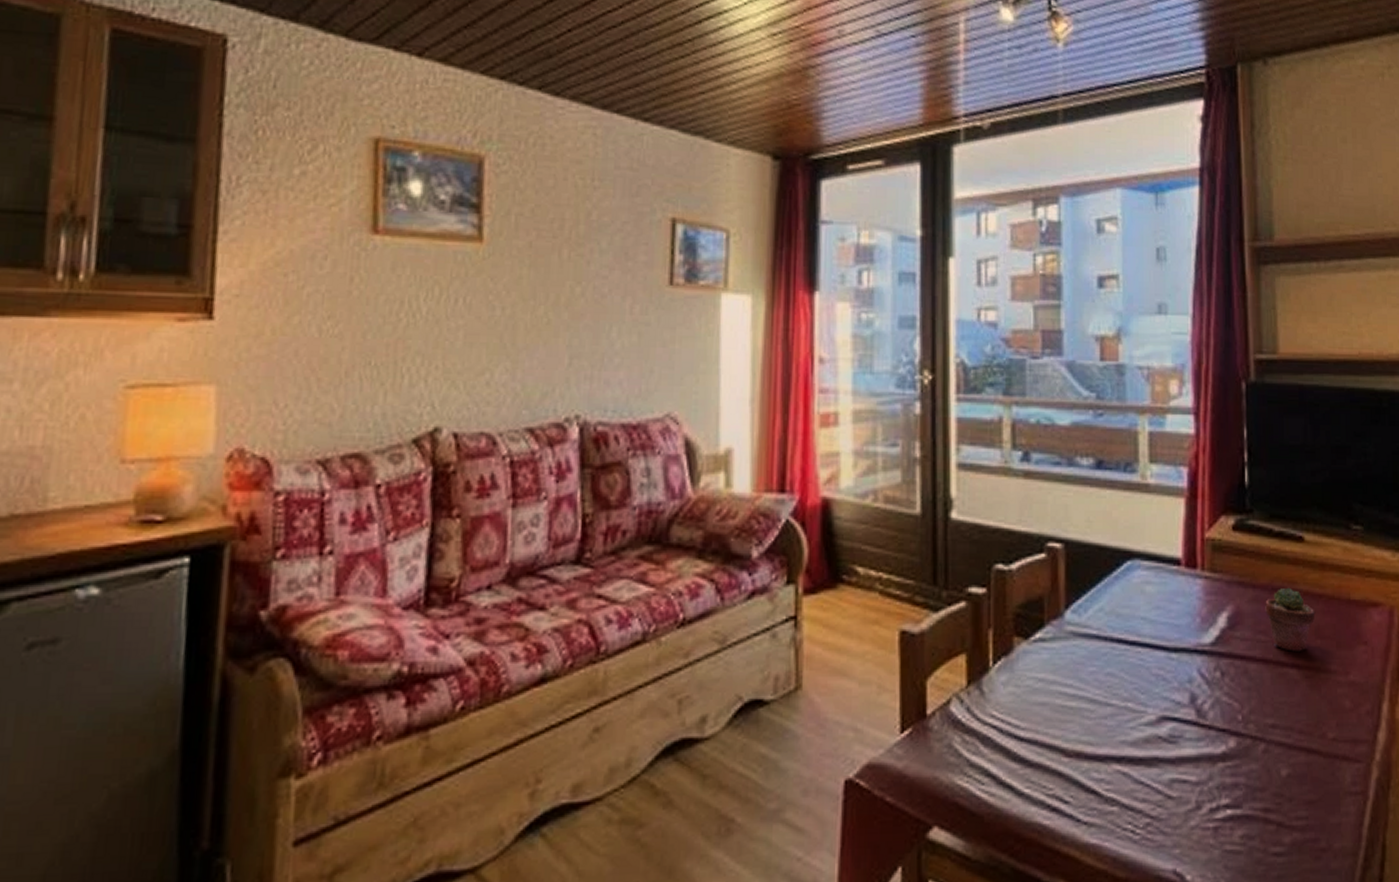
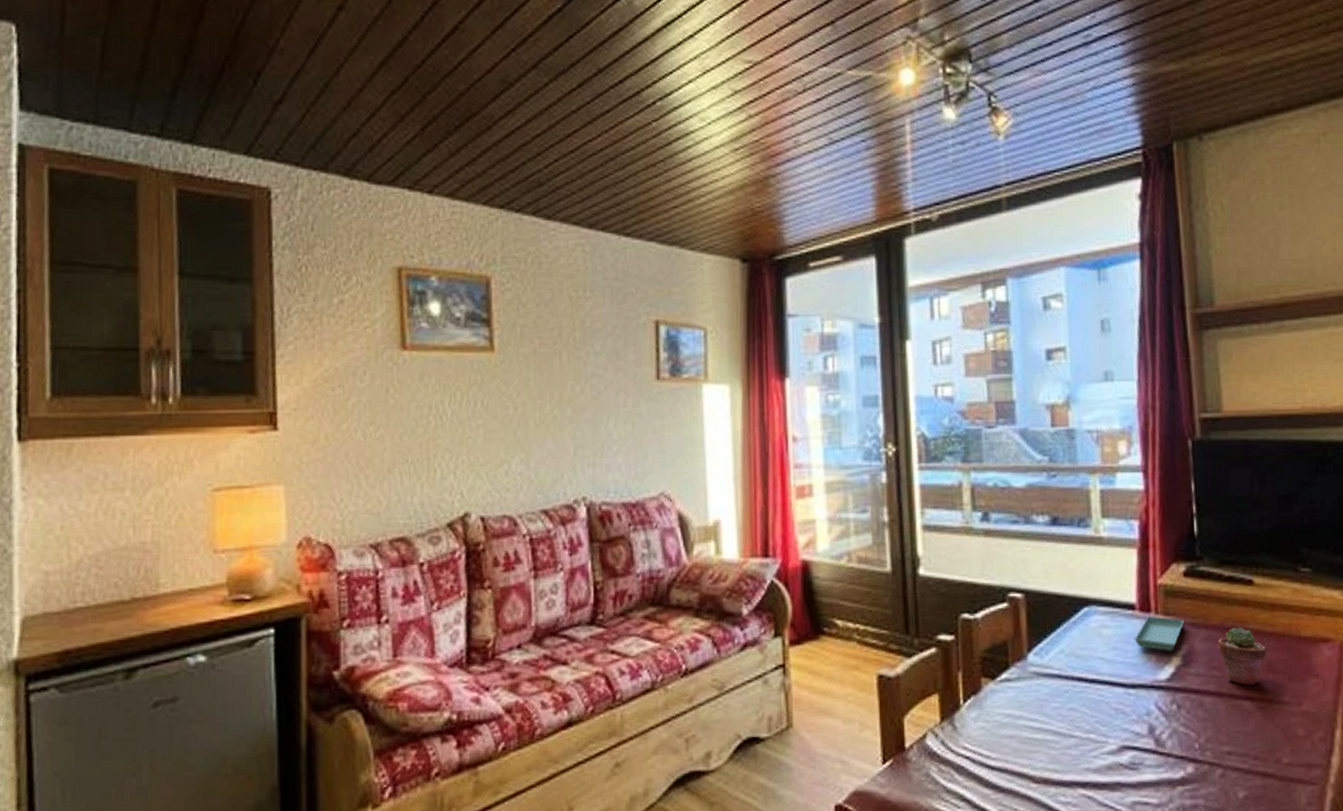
saucer: none [1178,572,1231,612] -> present [1134,616,1184,651]

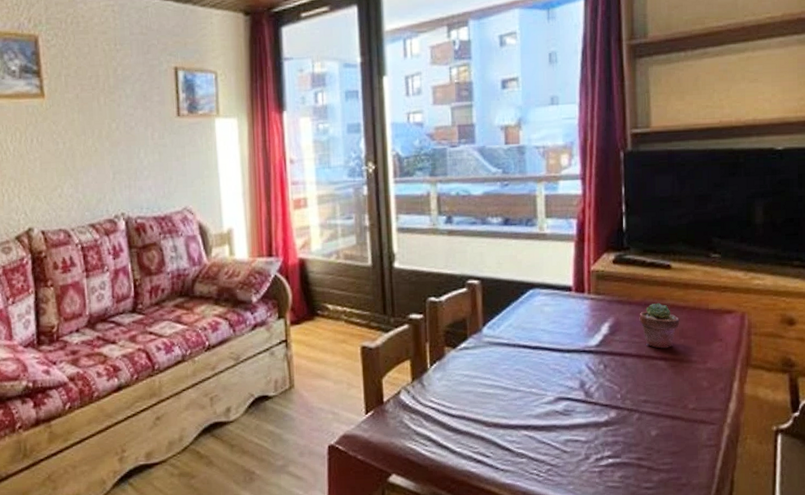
saucer: present [1134,616,1184,651] -> none [570,296,612,323]

